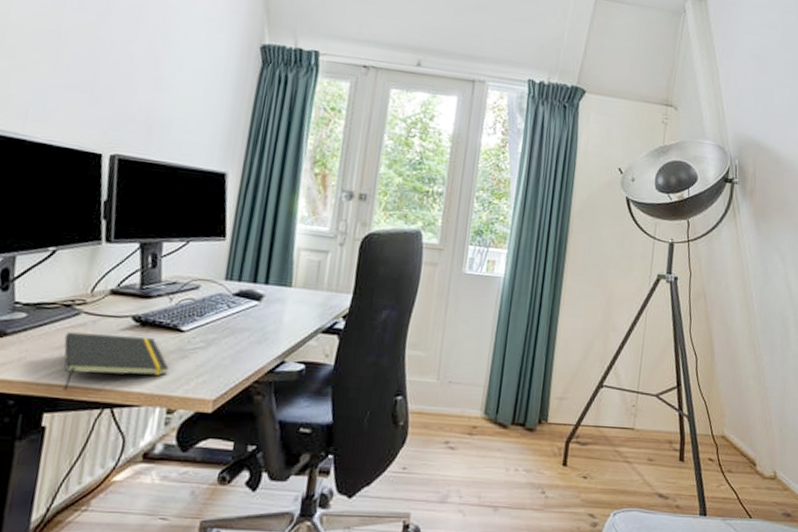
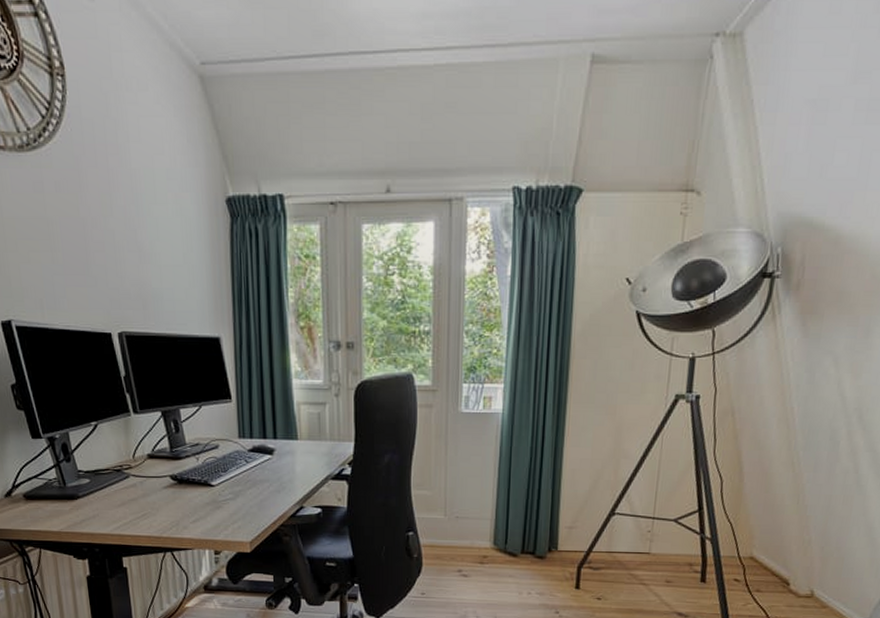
notepad: present [63,332,169,390] -> none [122,492,209,539]

